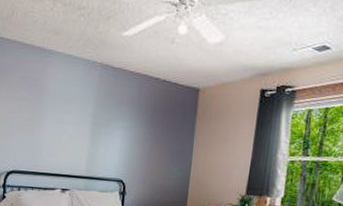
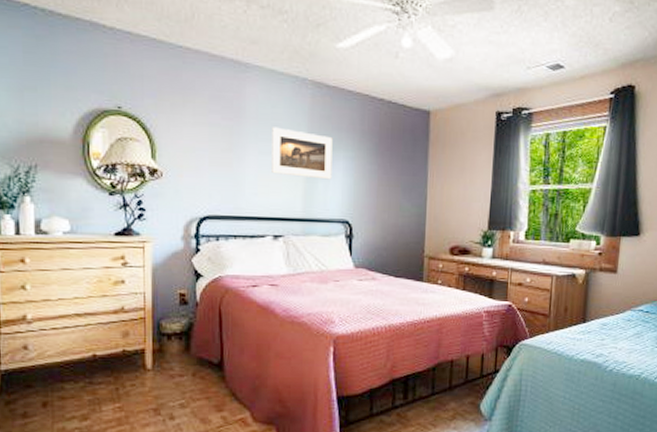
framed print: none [64,101,114,146] -> present [272,127,333,180]

